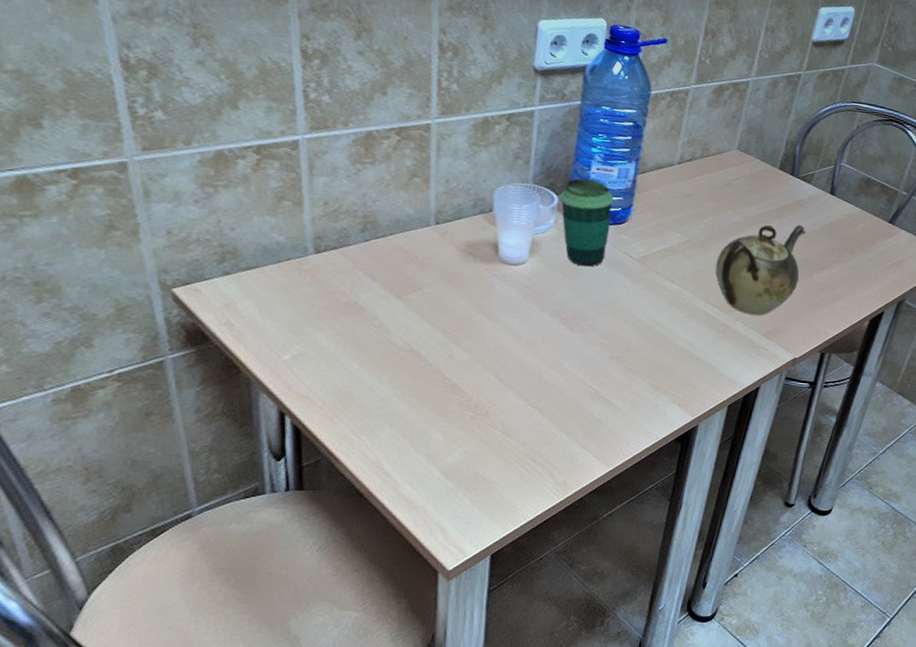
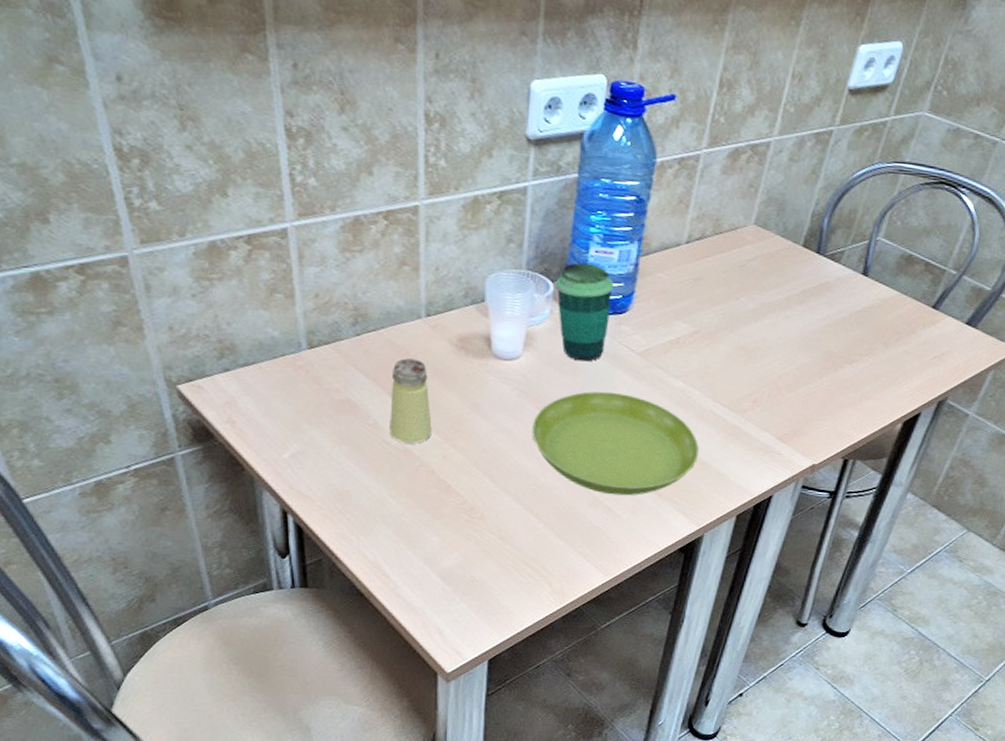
saltshaker: none [395,263,439,344] -> present [389,358,432,444]
saucer: none [537,294,693,390] -> present [532,391,700,496]
teapot: present [715,224,806,315] -> none [726,312,832,416]

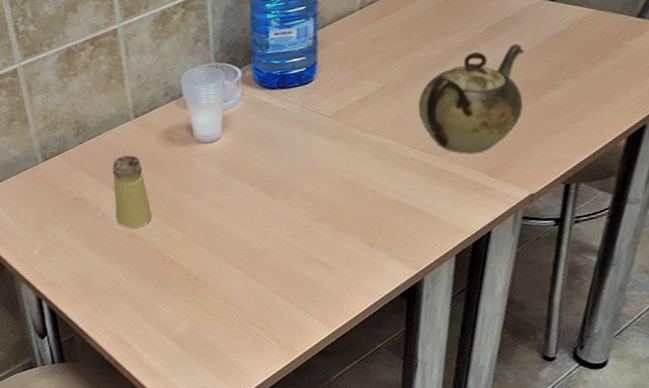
saucer: present [532,391,700,496] -> none [240,155,406,251]
cup: present [555,263,615,362] -> none [242,45,297,133]
teapot: none [726,312,832,416] -> present [418,44,525,154]

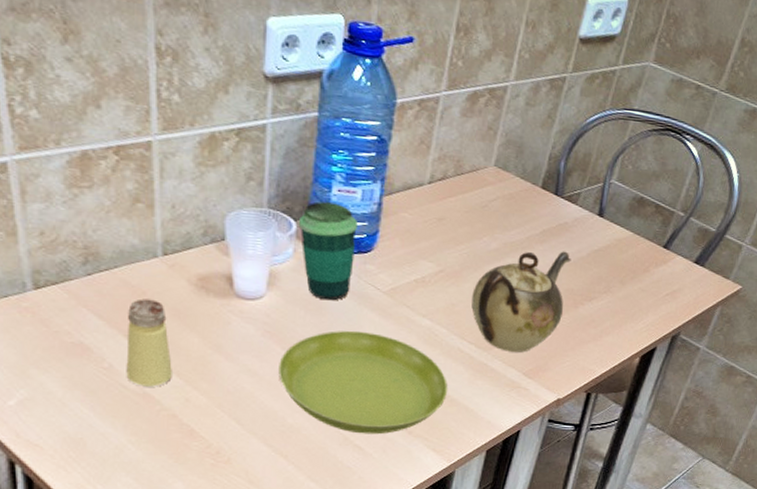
saucer: none [240,155,406,251] -> present [278,330,448,435]
cup: none [242,45,297,133] -> present [298,201,359,301]

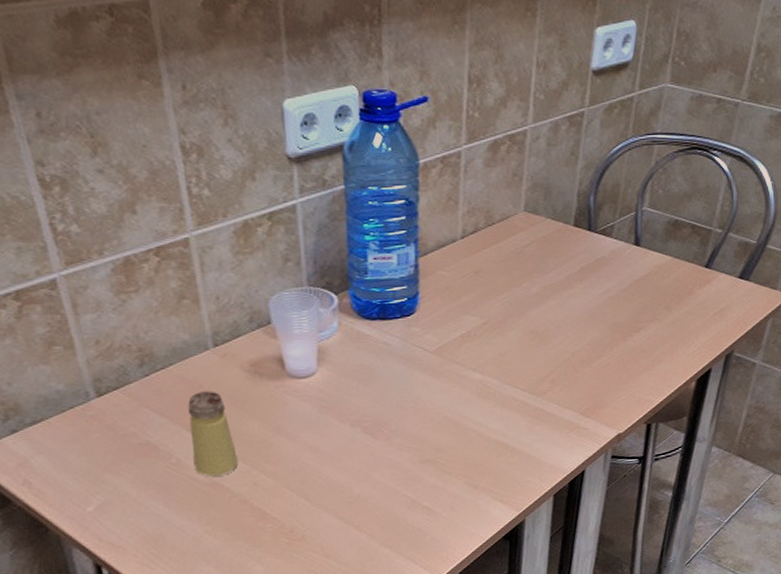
saucer: present [278,330,448,435] -> none [338,393,508,495]
cup: present [298,201,359,301] -> none [339,271,399,368]
teapot: present [471,251,571,353] -> none [519,285,613,394]

